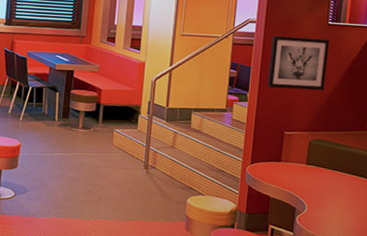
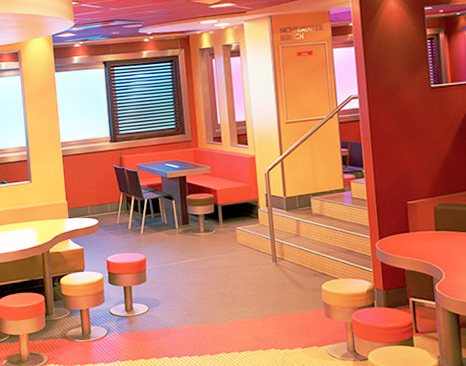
wall art: present [267,35,330,91] -> none [377,102,440,161]

